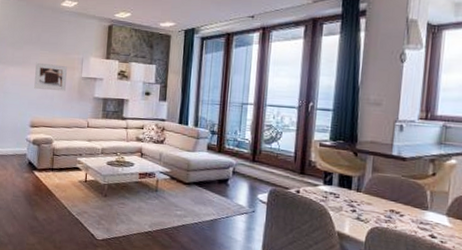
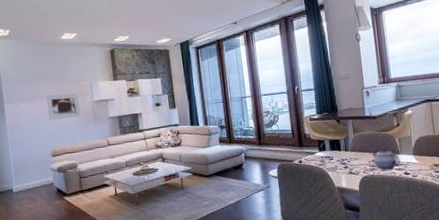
teapot: none [390,199,427,228] -> present [371,148,401,171]

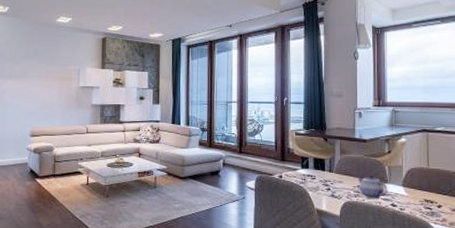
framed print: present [46,93,81,121] -> none [33,75,65,101]

